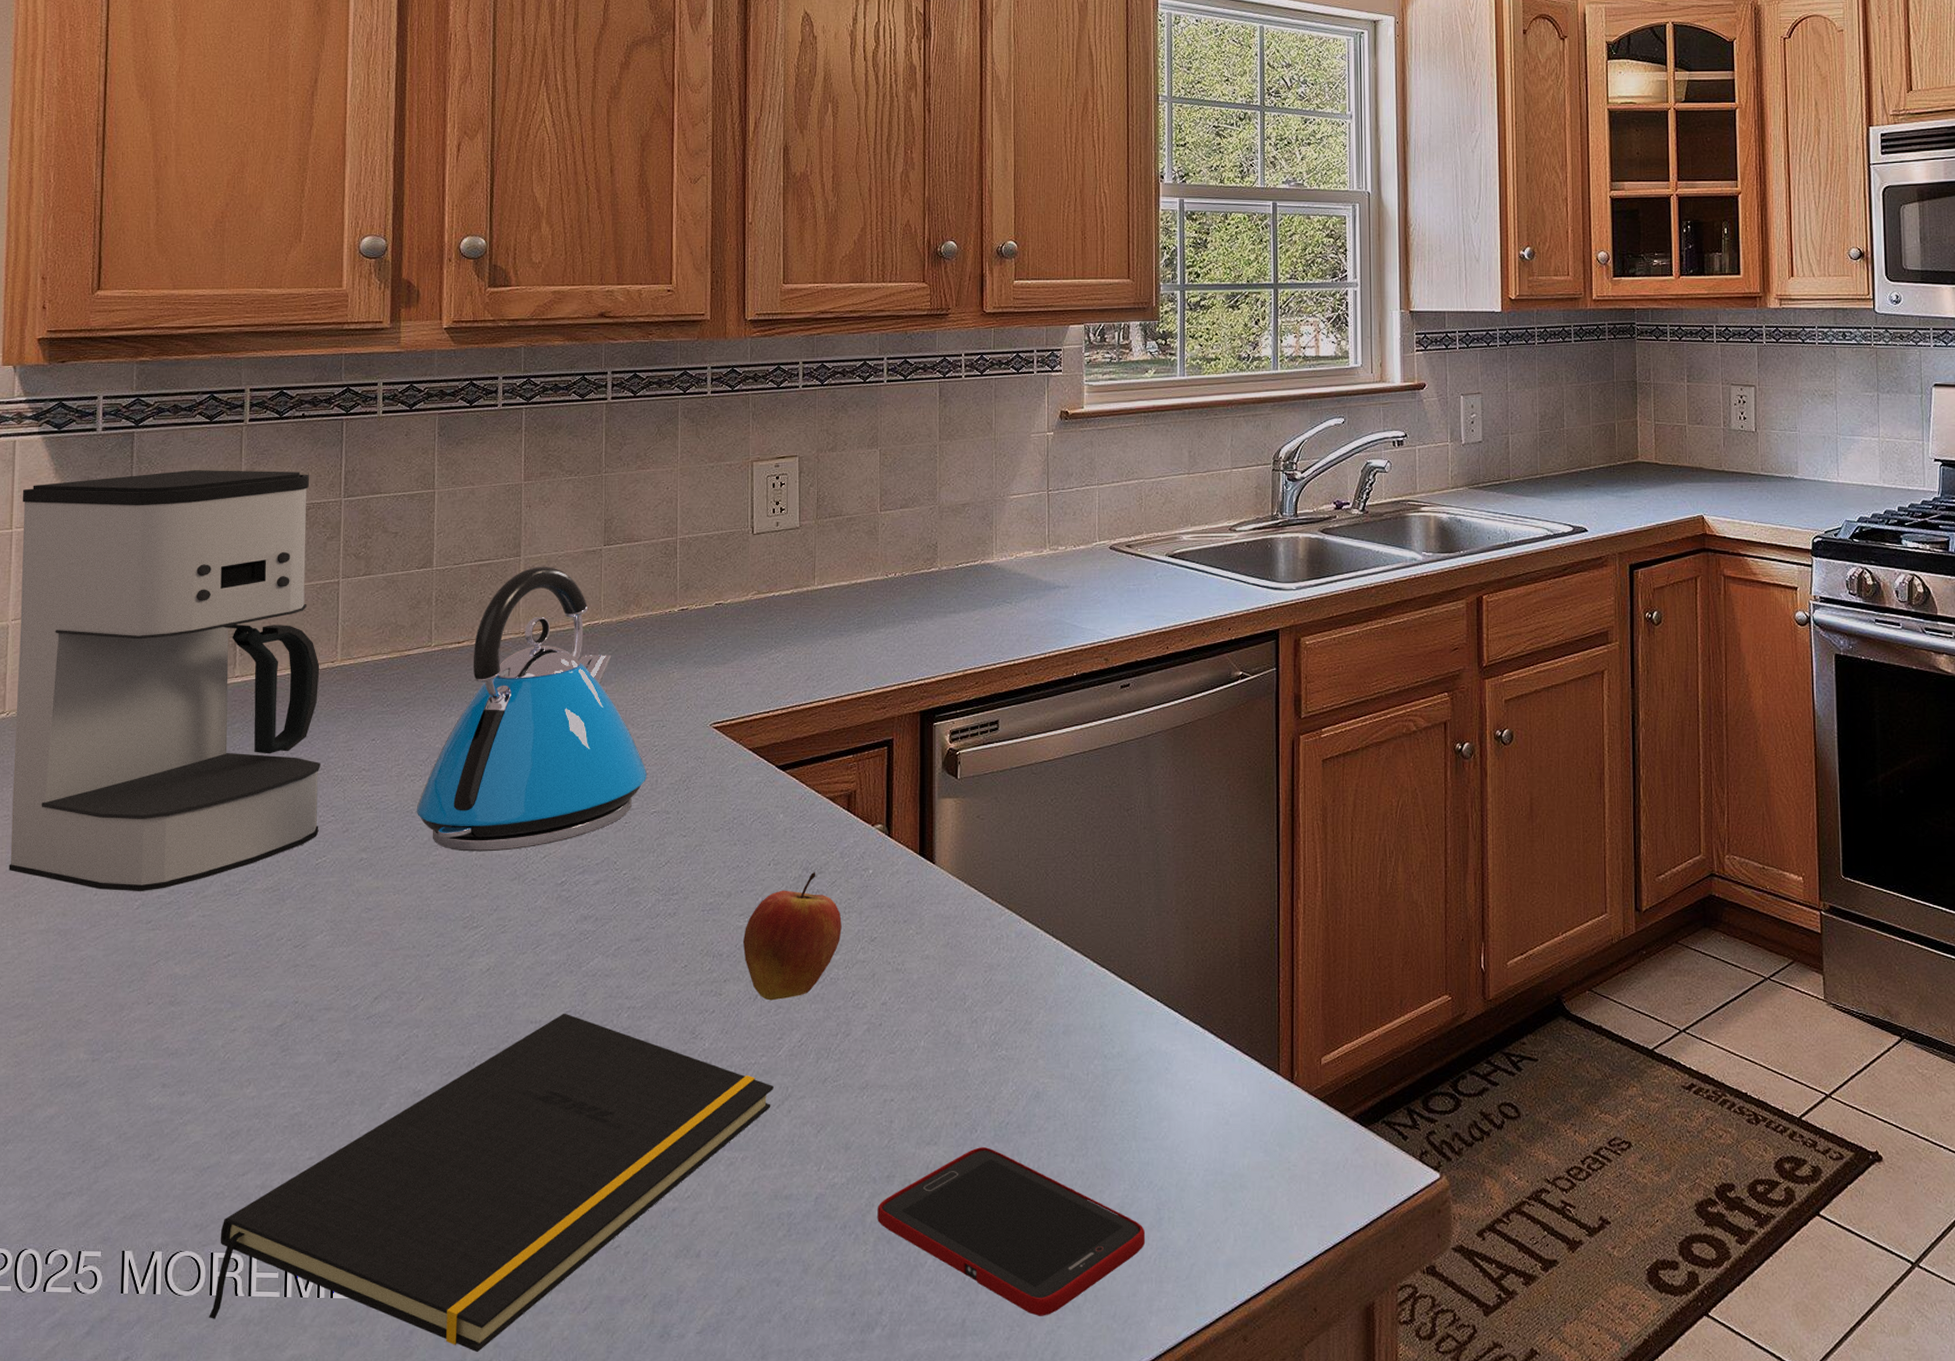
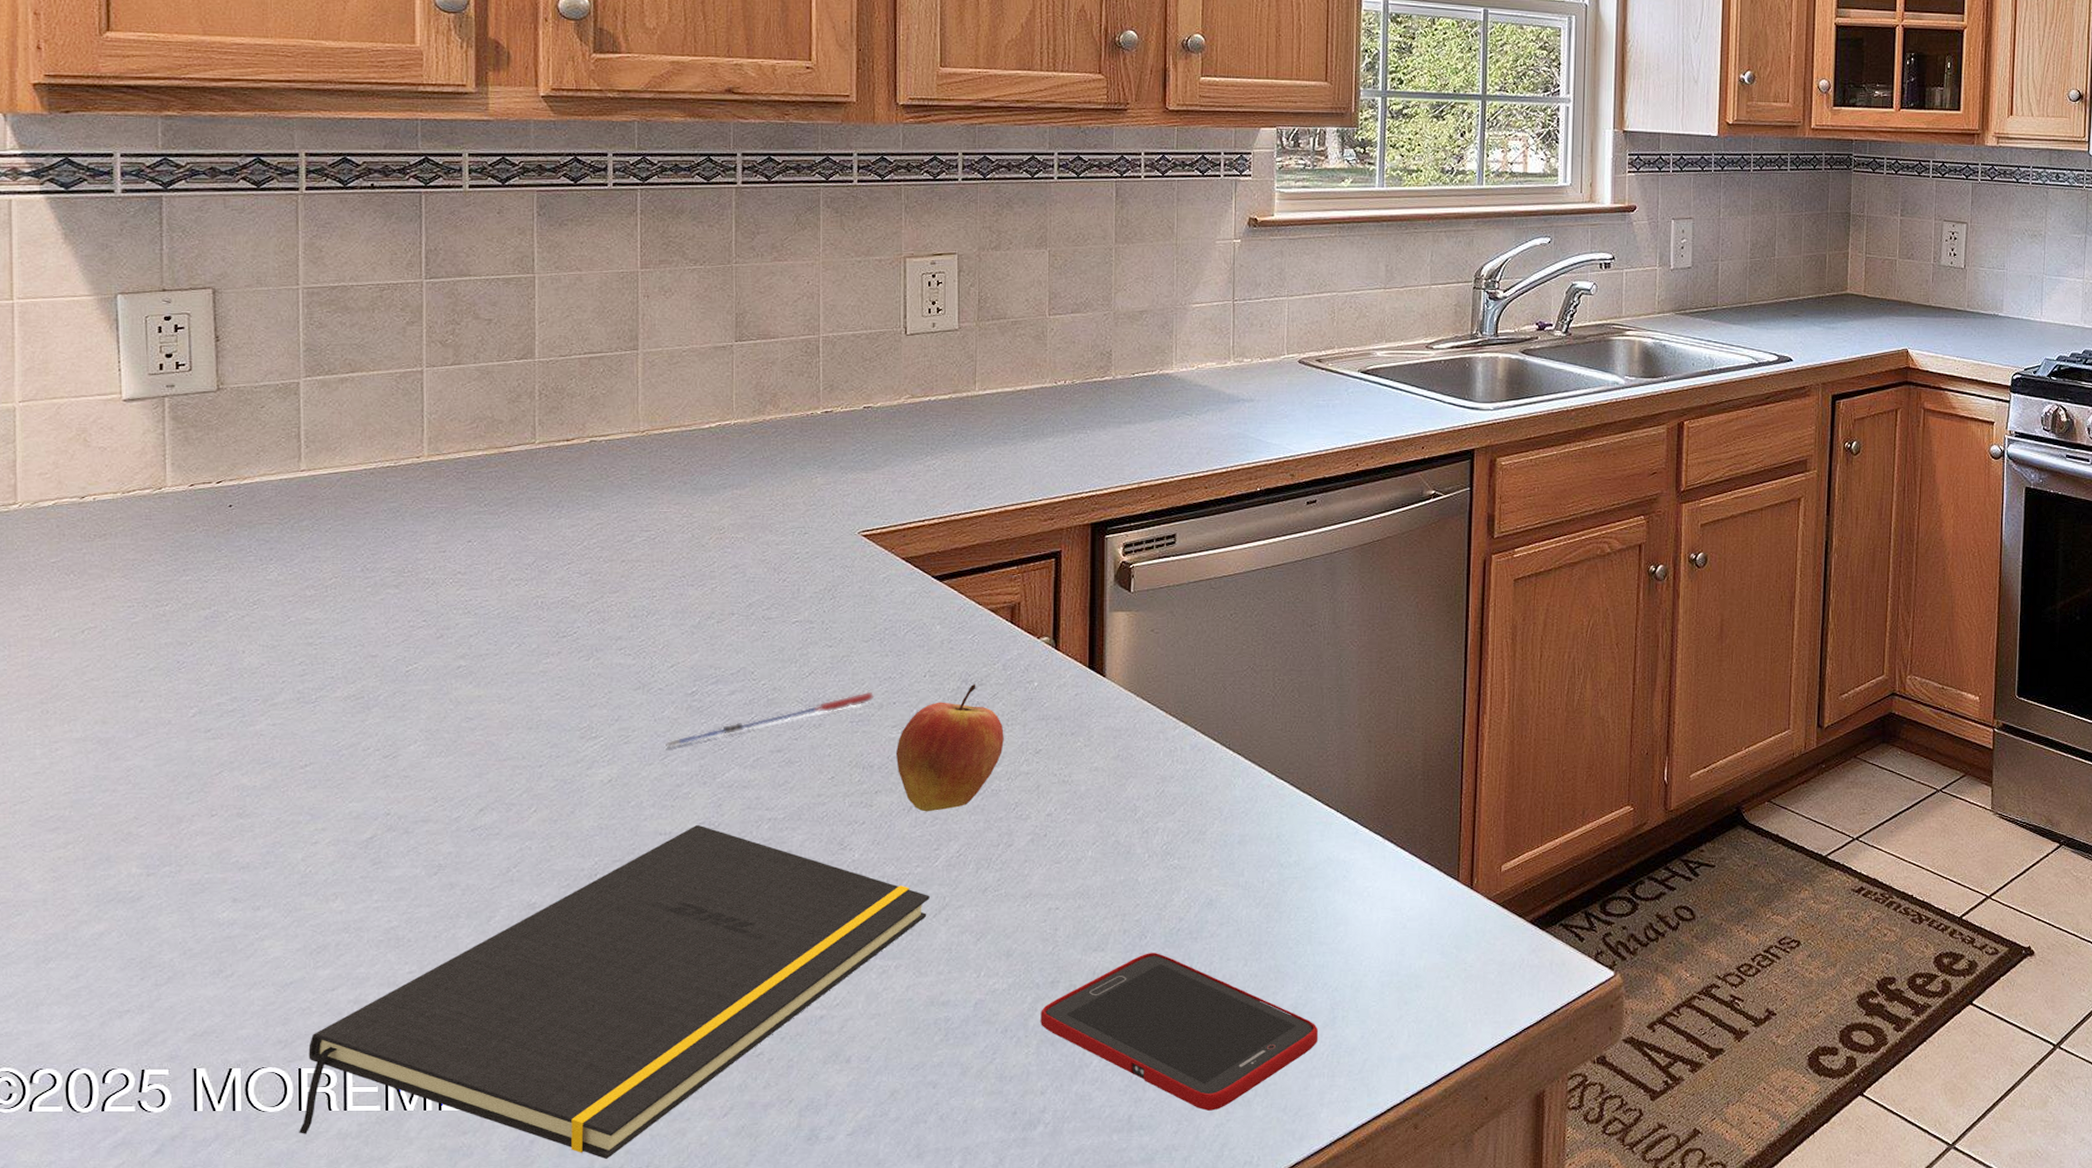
coffee maker: present [9,470,321,891] -> none [24,241,408,698]
kettle: present [416,566,648,852] -> none [522,361,788,660]
pen: none [538,880,724,937] -> present [666,691,875,748]

